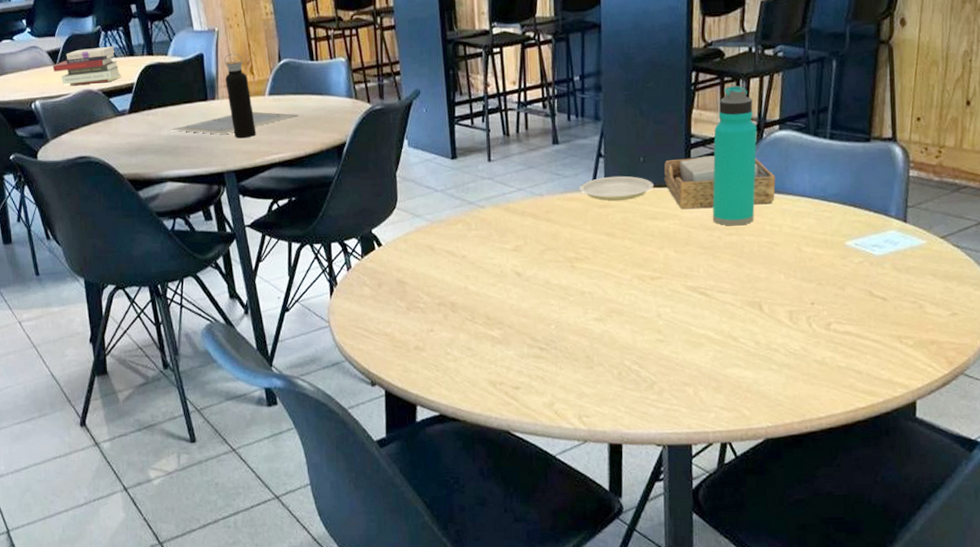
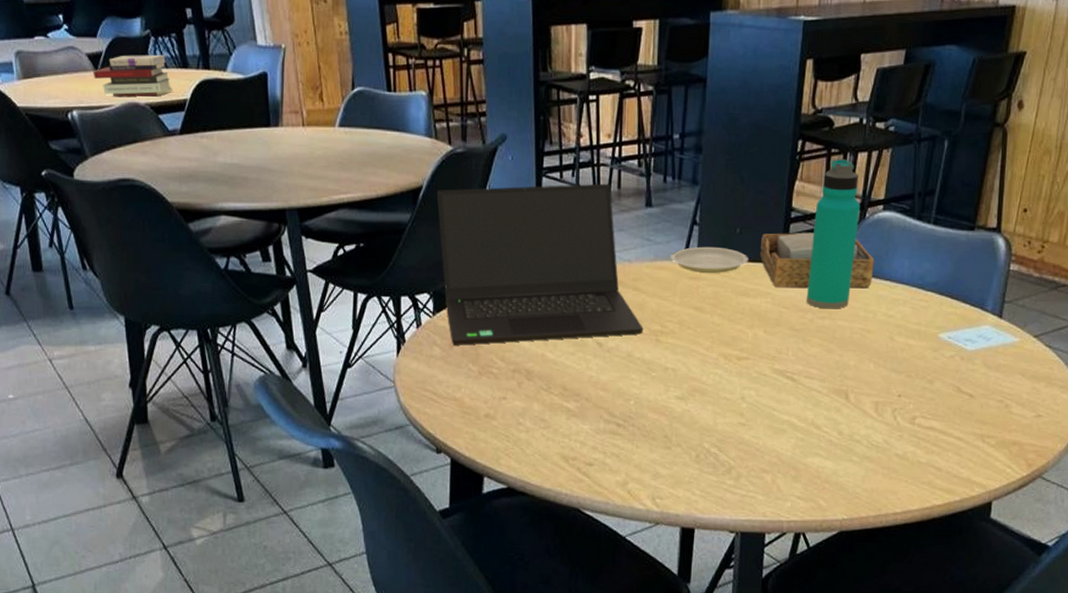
memorial plaque: present [170,111,299,134] -> none [227,144,372,166]
water bottle: present [223,53,257,139] -> none [290,75,324,173]
laptop: none [359,126,559,284] -> present [436,183,644,345]

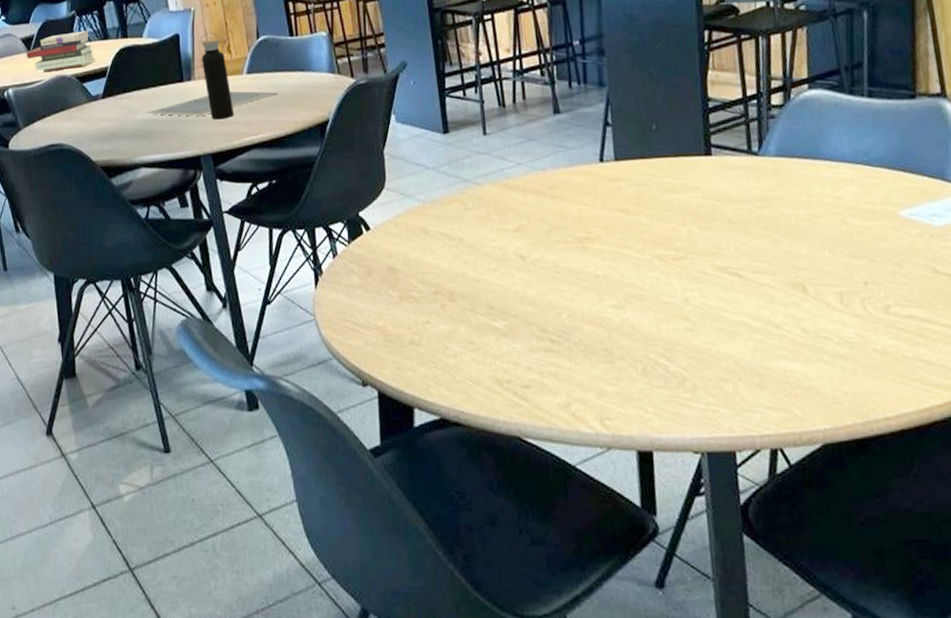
memorial plaque: none [227,144,372,166] -> present [145,91,279,116]
water bottle: none [290,75,324,173] -> present [200,32,234,120]
laptop: present [436,183,644,345] -> none [343,96,567,272]
plate: present [670,246,748,273] -> none [586,145,670,174]
napkin holder: present [759,232,874,289] -> none [680,120,811,180]
water bottle: present [806,159,861,309] -> none [734,43,788,197]

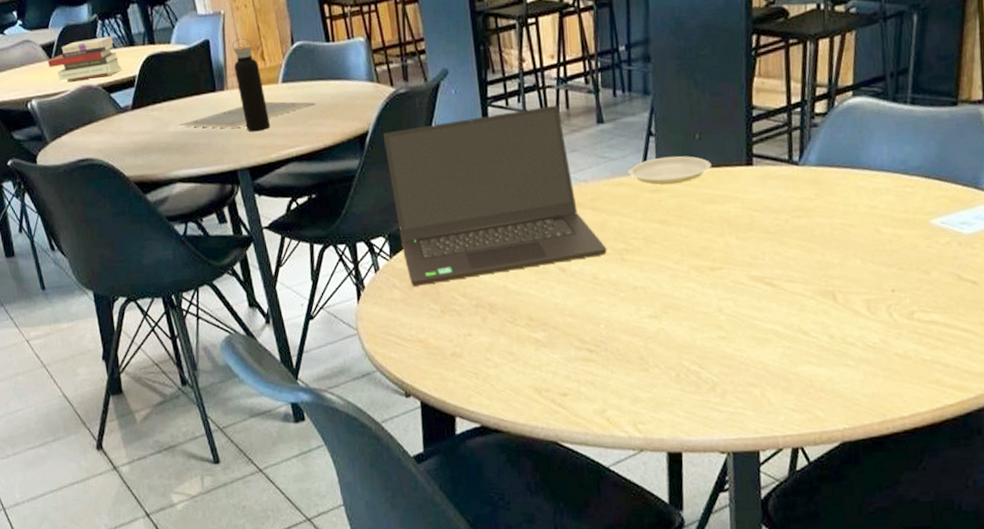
laptop: none [343,96,567,272] -> present [383,105,607,286]
plate: none [586,145,670,174] -> present [628,156,711,185]

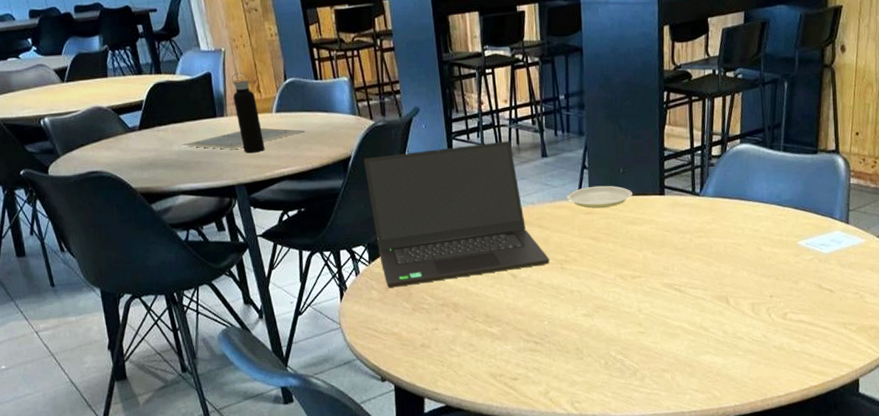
books: present [47,35,122,81] -> none [60,64,130,102]

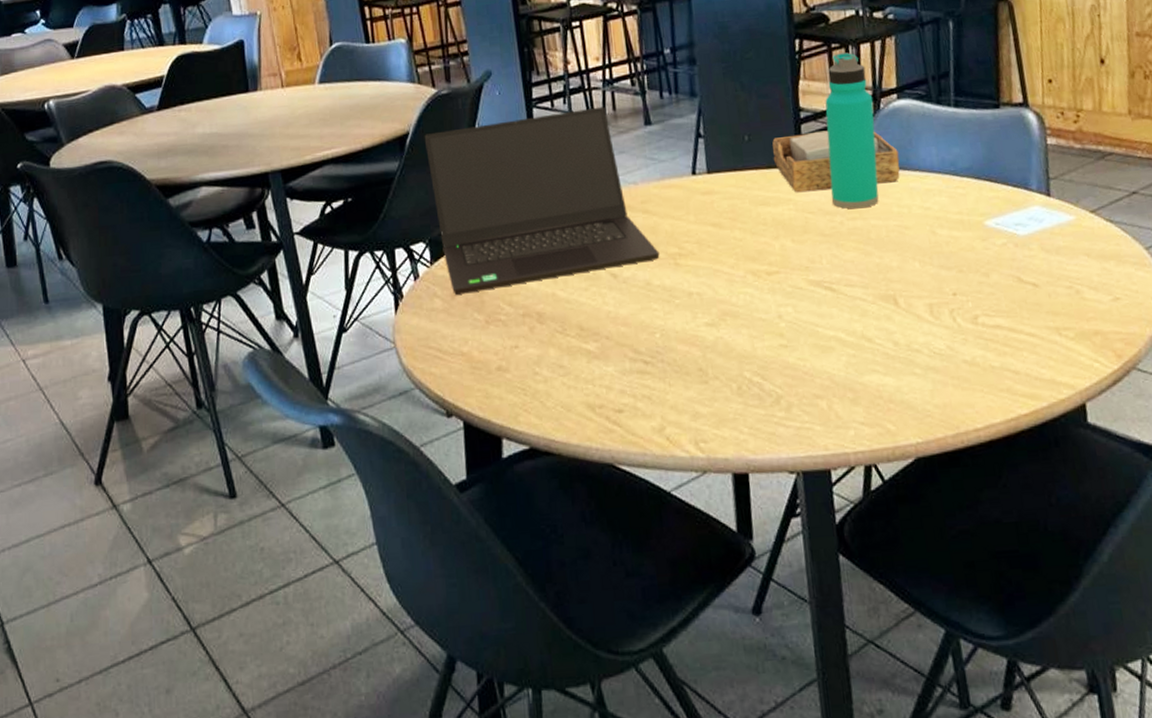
memorial plaque: present [181,128,306,150] -> none [206,102,354,130]
water bottle: present [231,72,265,153] -> none [267,38,306,133]
plate: present [566,185,632,208] -> none [678,157,762,187]
napkin holder: none [641,166,739,215] -> present [772,130,901,193]
water bottle: none [684,104,722,229] -> present [825,52,879,209]

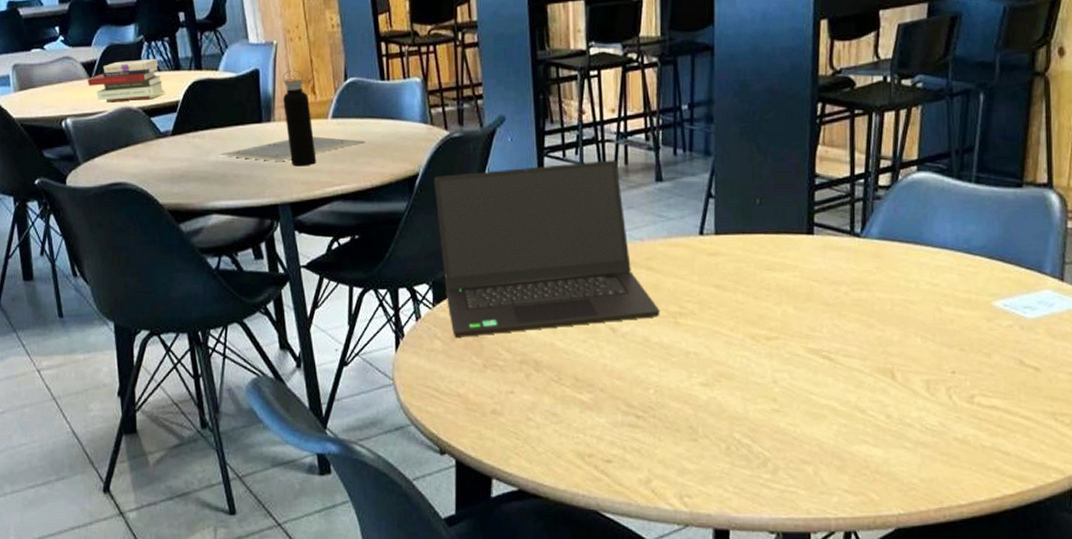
books: none [69,35,149,81] -> present [87,58,165,102]
memorial plaque: none [206,102,354,130] -> present [219,136,366,161]
water bottle: none [267,38,306,133] -> present [282,70,317,167]
napkin holder: present [772,130,901,193] -> none [783,199,913,260]
water bottle: present [825,52,879,209] -> none [838,120,892,280]

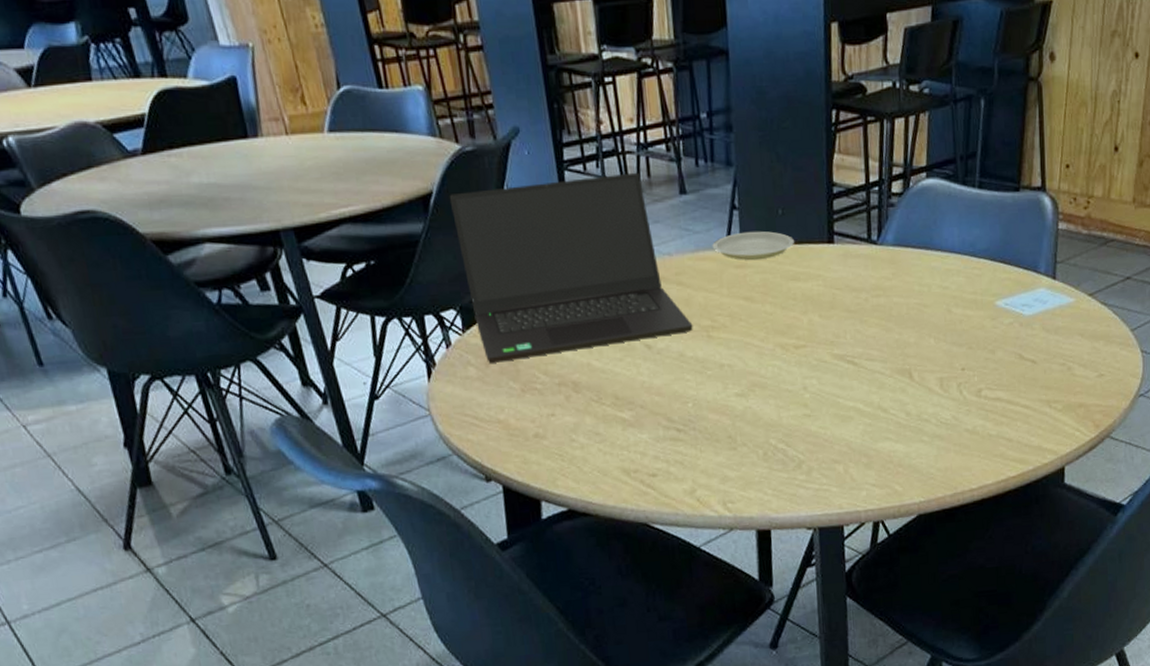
books: present [87,58,165,102] -> none [25,63,127,116]
memorial plaque: present [219,136,366,161] -> none [202,153,370,182]
water bottle: present [282,70,317,167] -> none [264,77,317,187]
plate: none [685,219,771,248] -> present [712,231,794,260]

